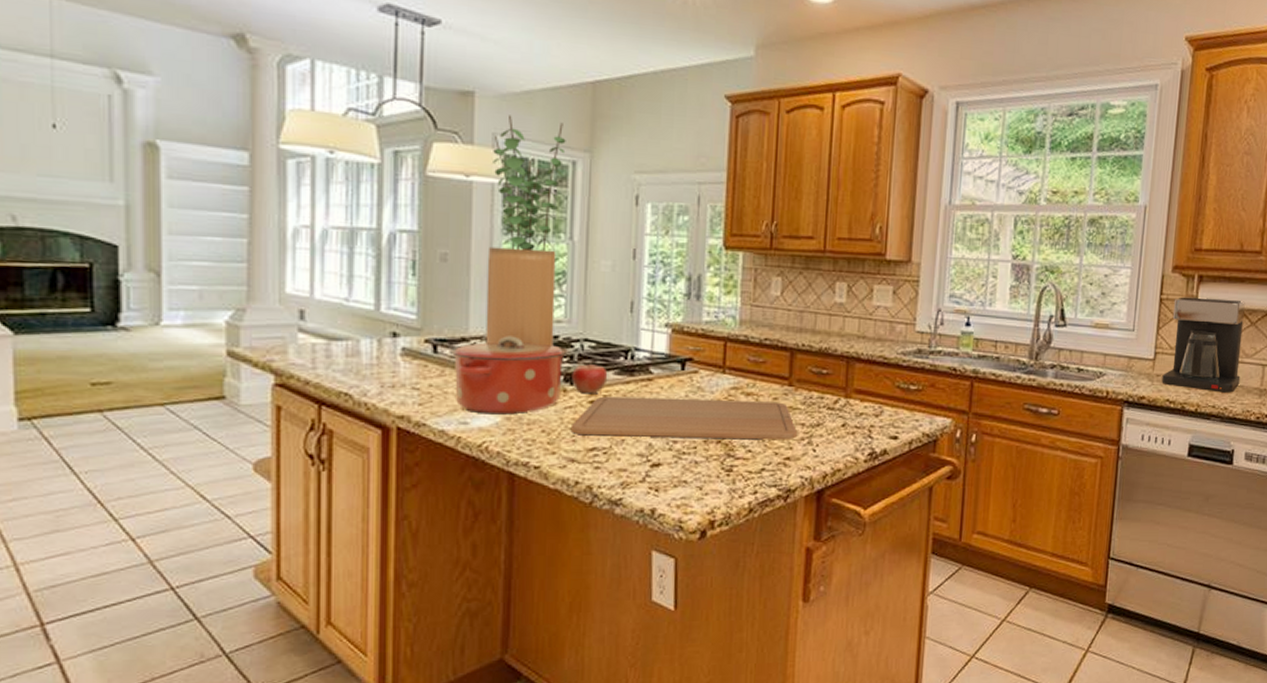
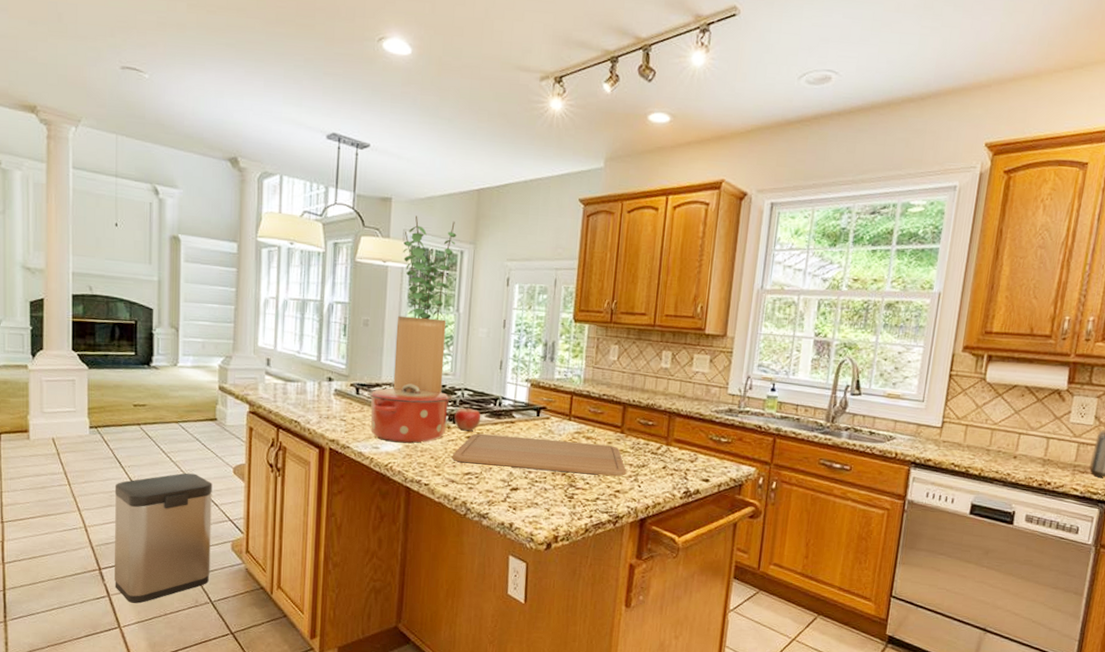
pedal bin: none [63,475,222,668] -> present [114,473,212,603]
coffee maker: present [1161,297,1245,394] -> none [948,373,1033,462]

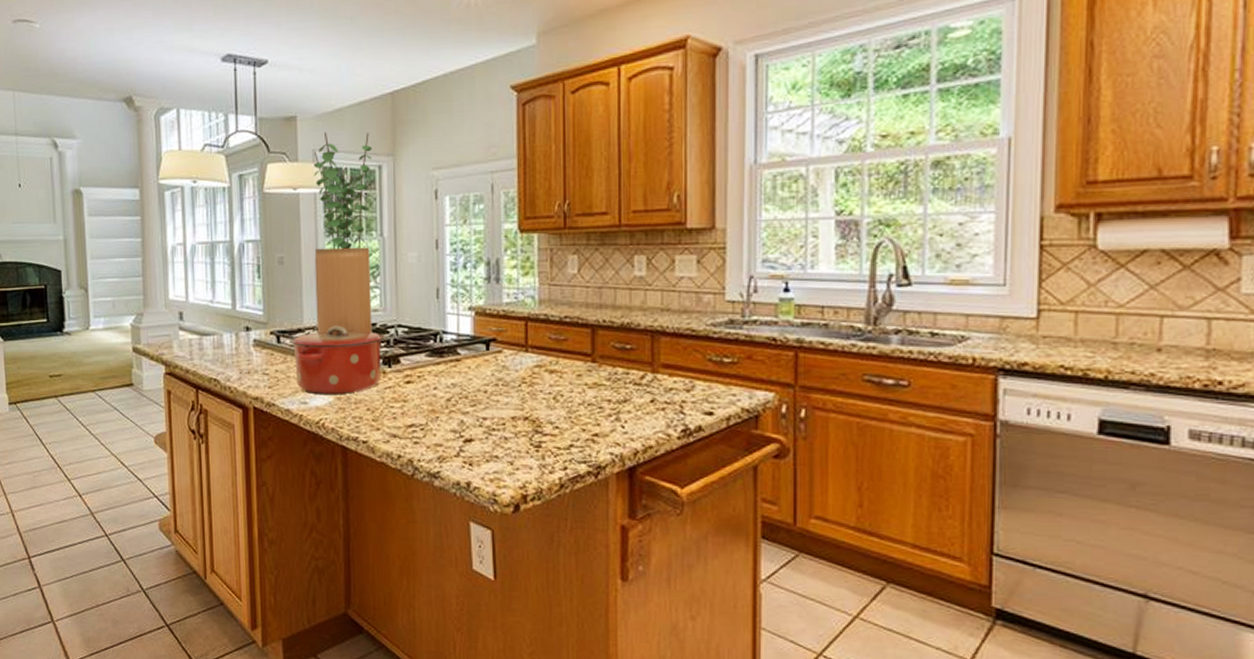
pedal bin: present [114,473,212,603] -> none [37,446,139,594]
chopping board: present [452,433,627,477] -> none [391,377,605,417]
fruit: present [454,406,481,432] -> none [389,345,421,375]

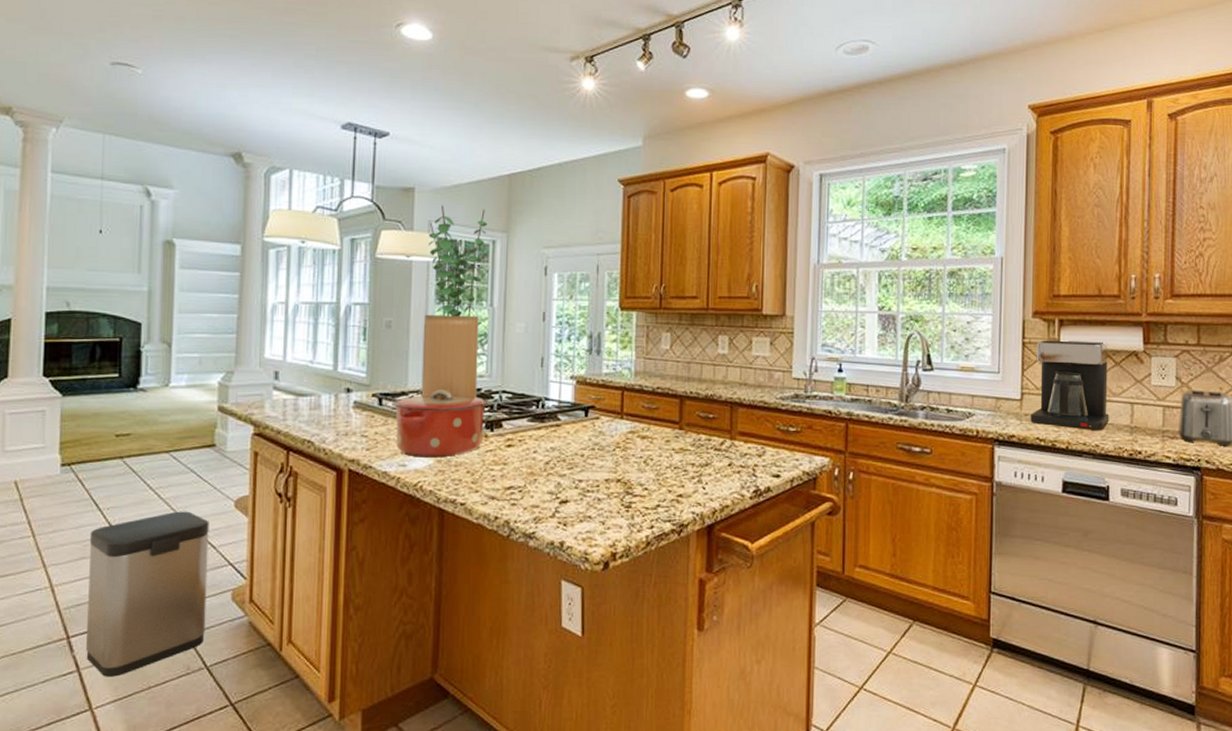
pedal bin: none [37,446,139,594] -> present [86,511,209,677]
coffee maker: none [1051,238,1172,357] -> present [1030,340,1109,432]

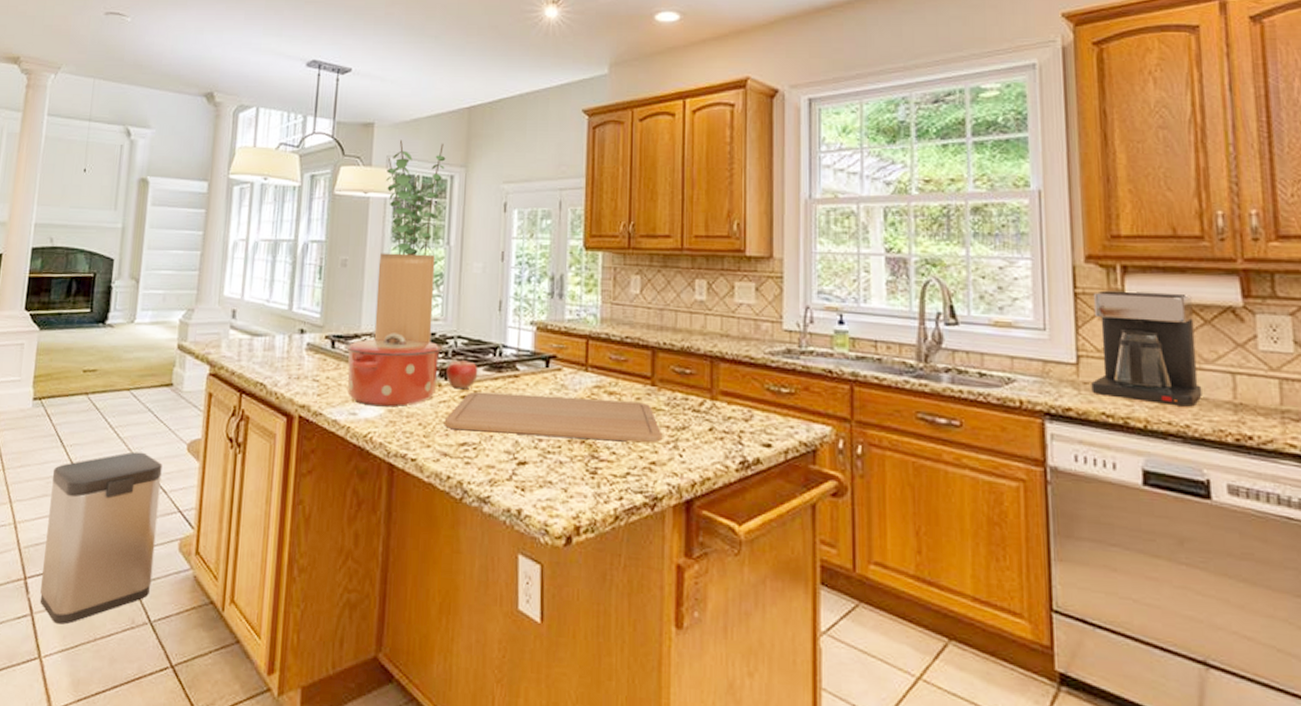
chopping board: none [491,441,689,479] -> present [444,391,663,444]
fruit: none [492,410,522,439] -> present [446,358,478,390]

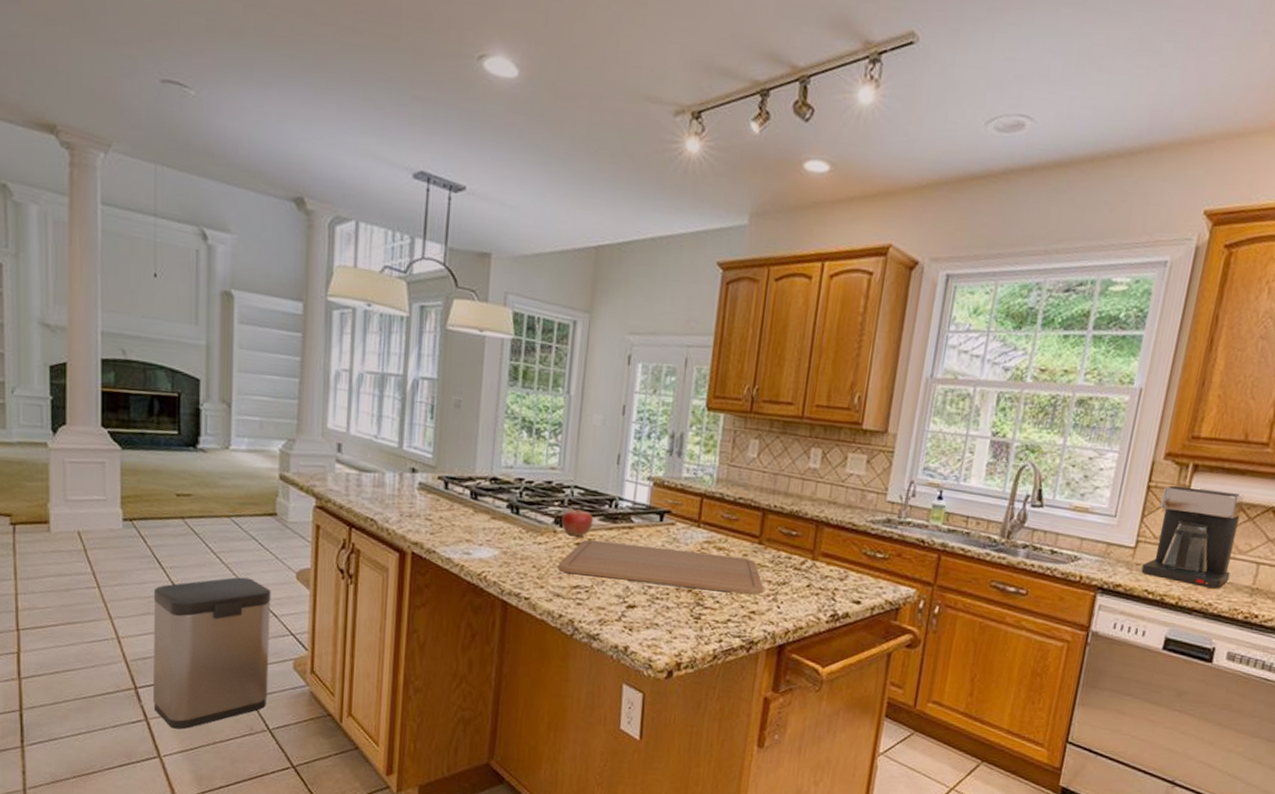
casserole: present [344,333,445,407] -> none [457,478,561,549]
vase: present [374,140,446,343] -> none [489,276,569,491]

